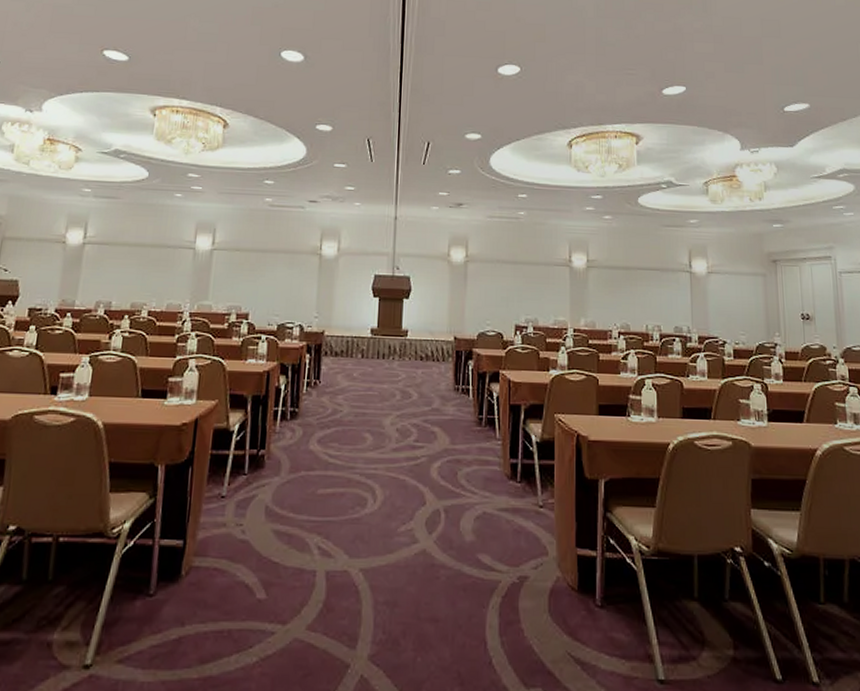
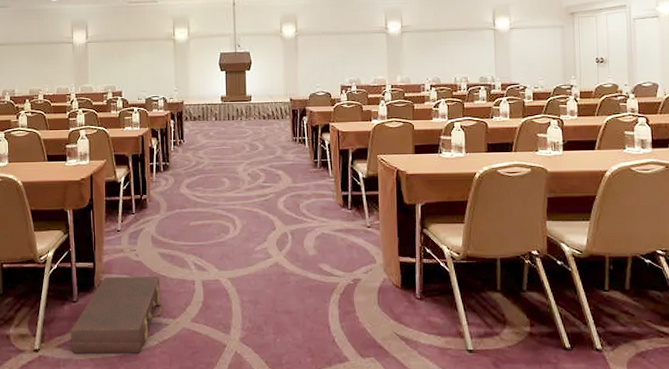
briefcase: none [136,561,272,675] -> present [71,276,164,354]

